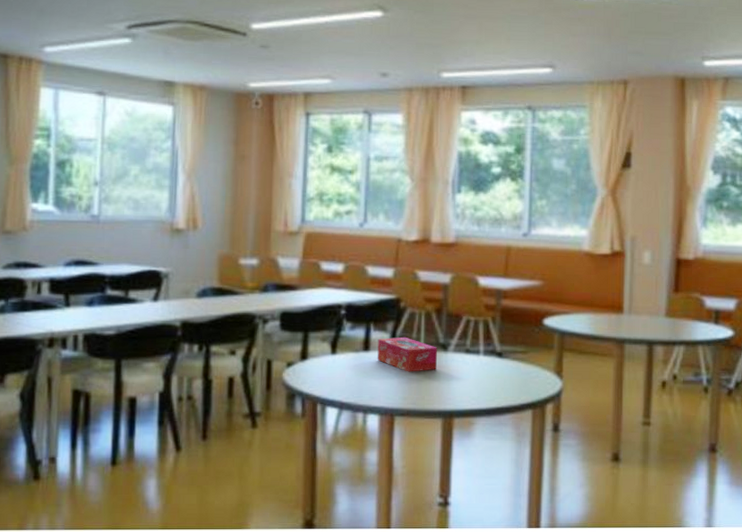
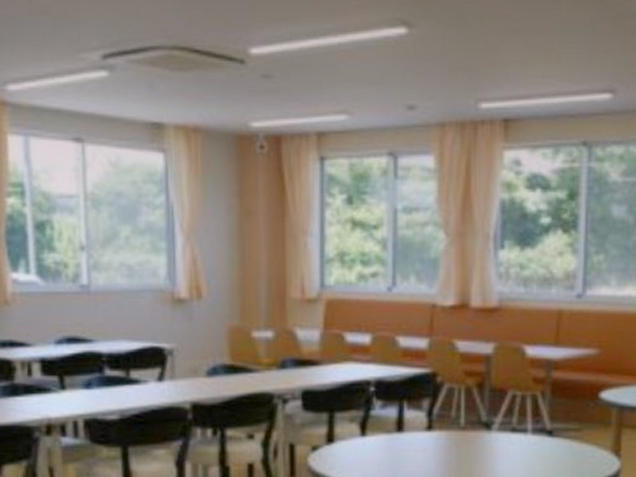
tissue box: present [377,336,438,372] -> none [412,415,480,454]

